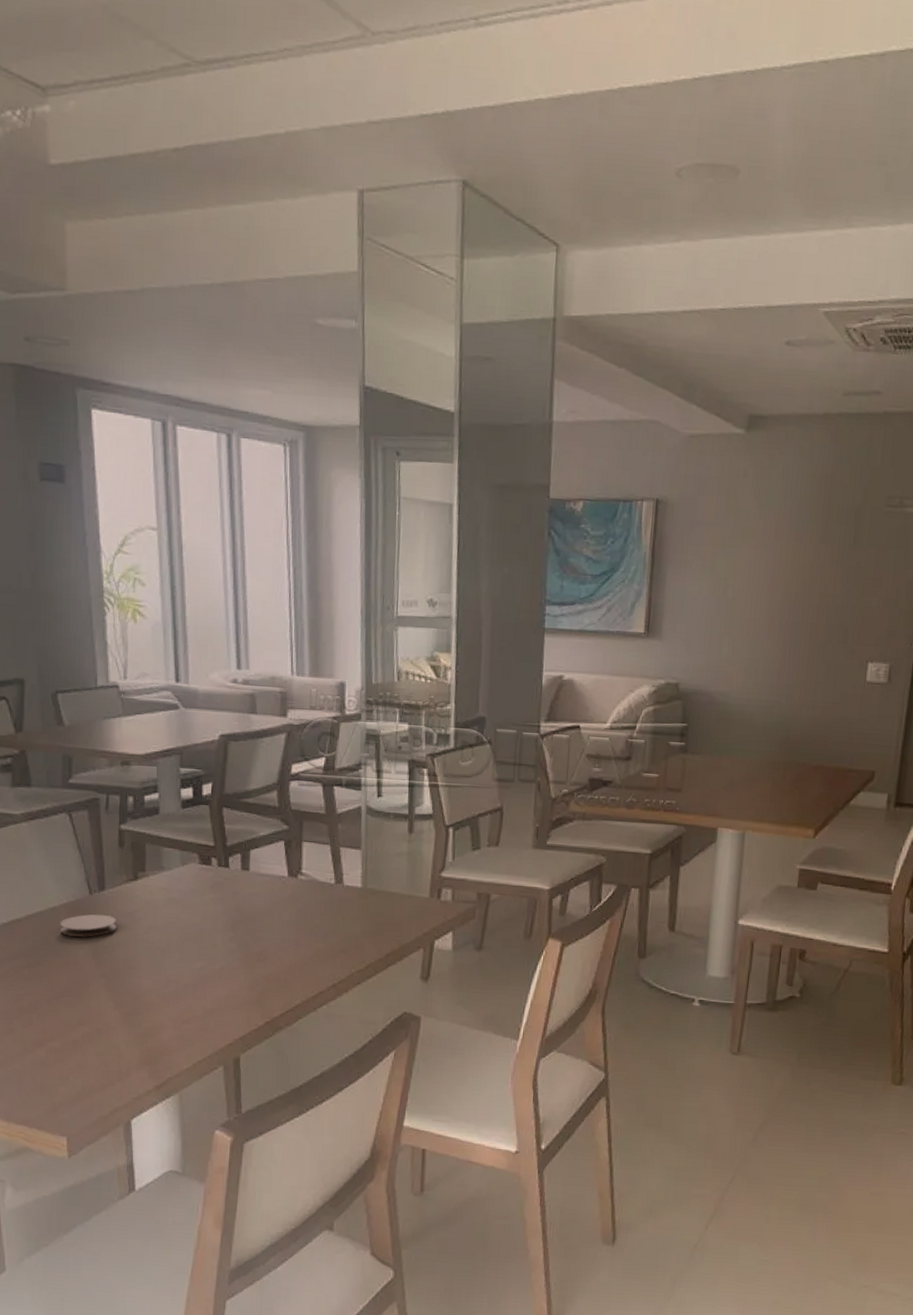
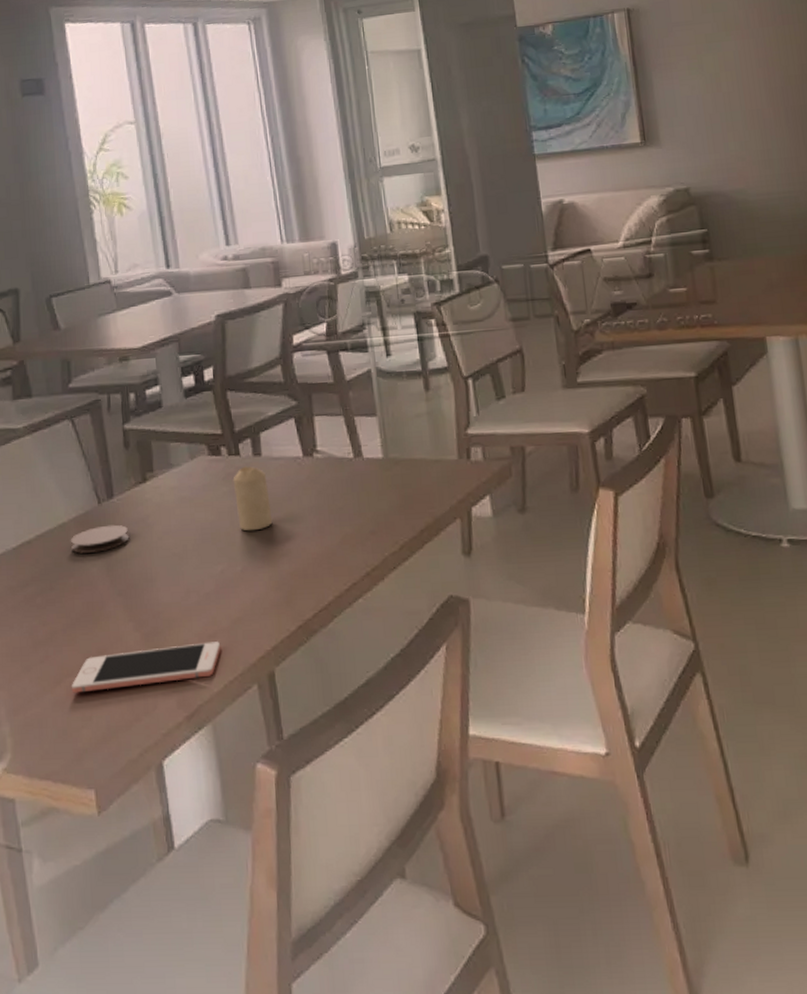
cell phone: none [51,1026,194,1057] -> present [71,641,221,693]
candle: none [220,878,253,936] -> present [233,466,273,531]

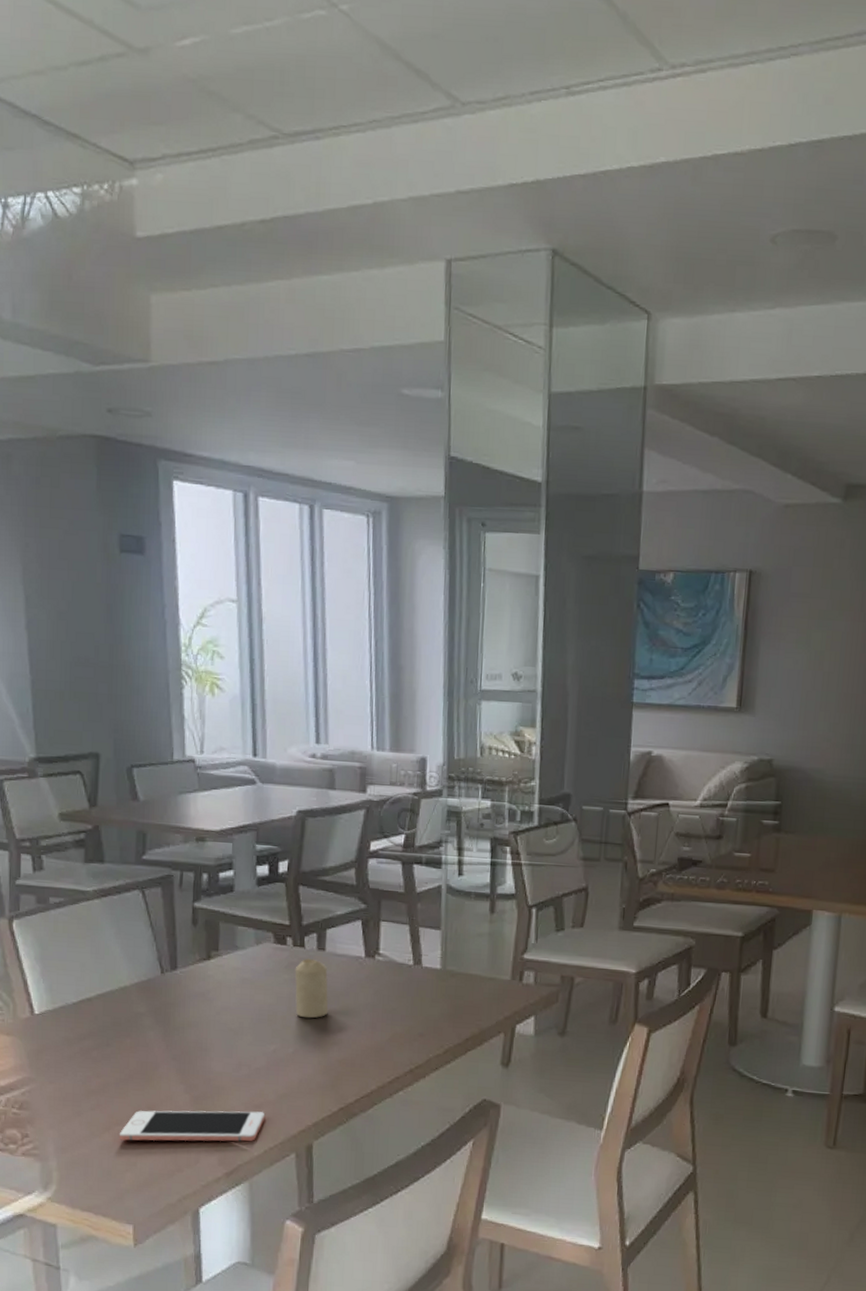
coaster: present [70,524,130,553] -> none [130,994,189,1018]

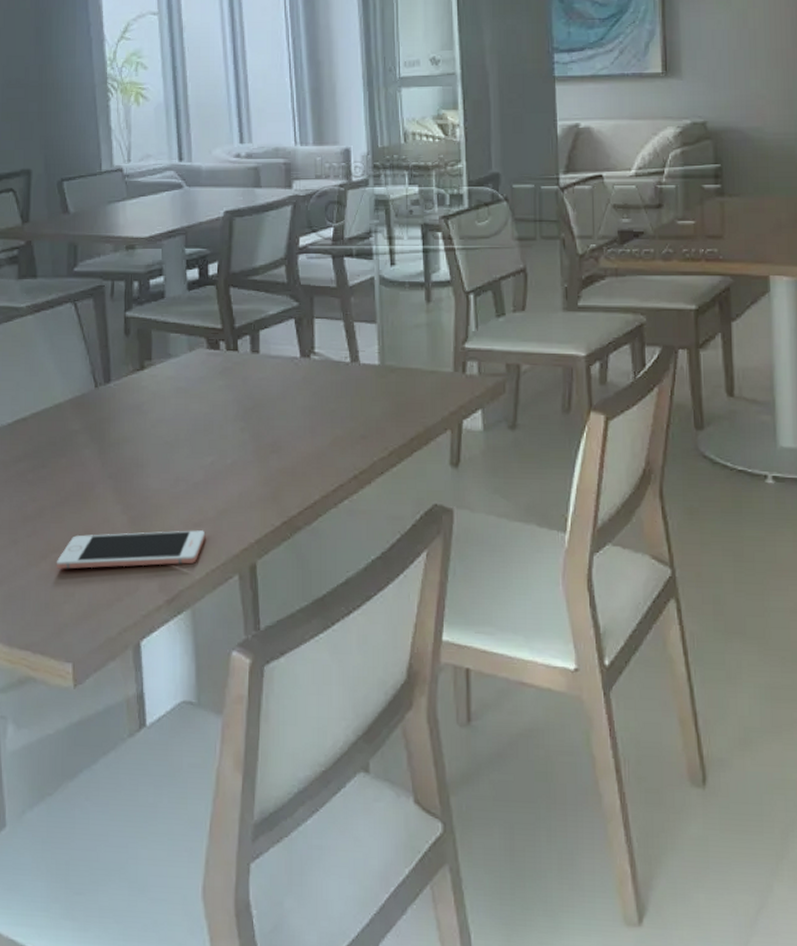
candle: present [295,958,328,1019] -> none [229,362,266,426]

